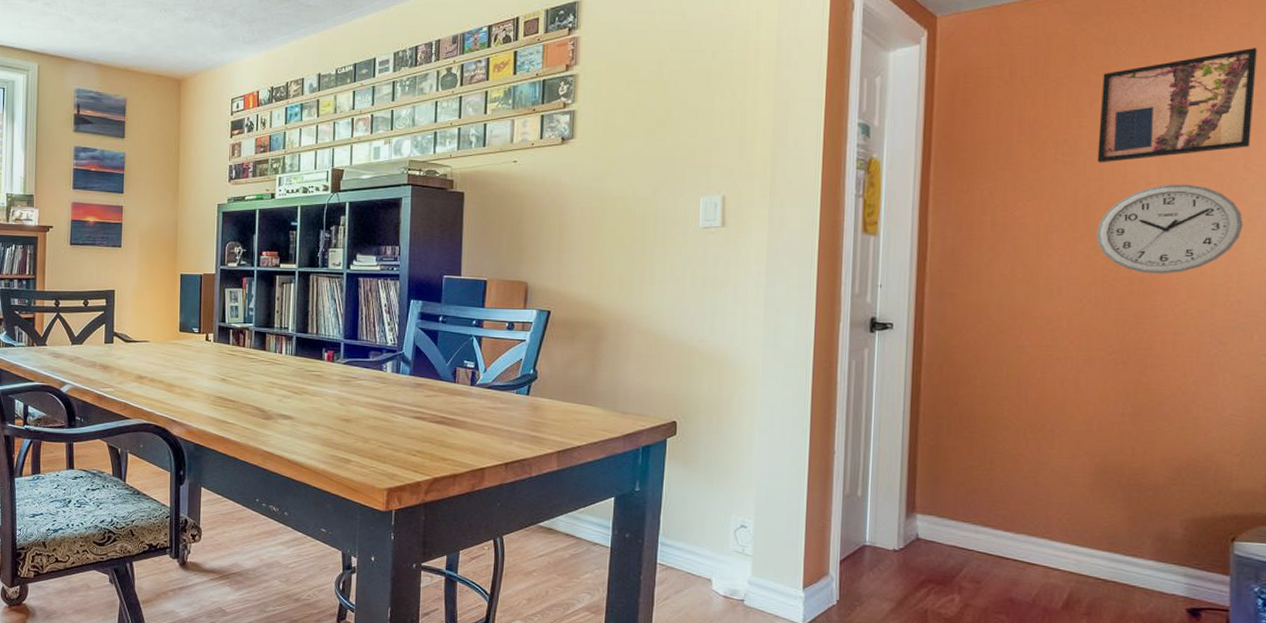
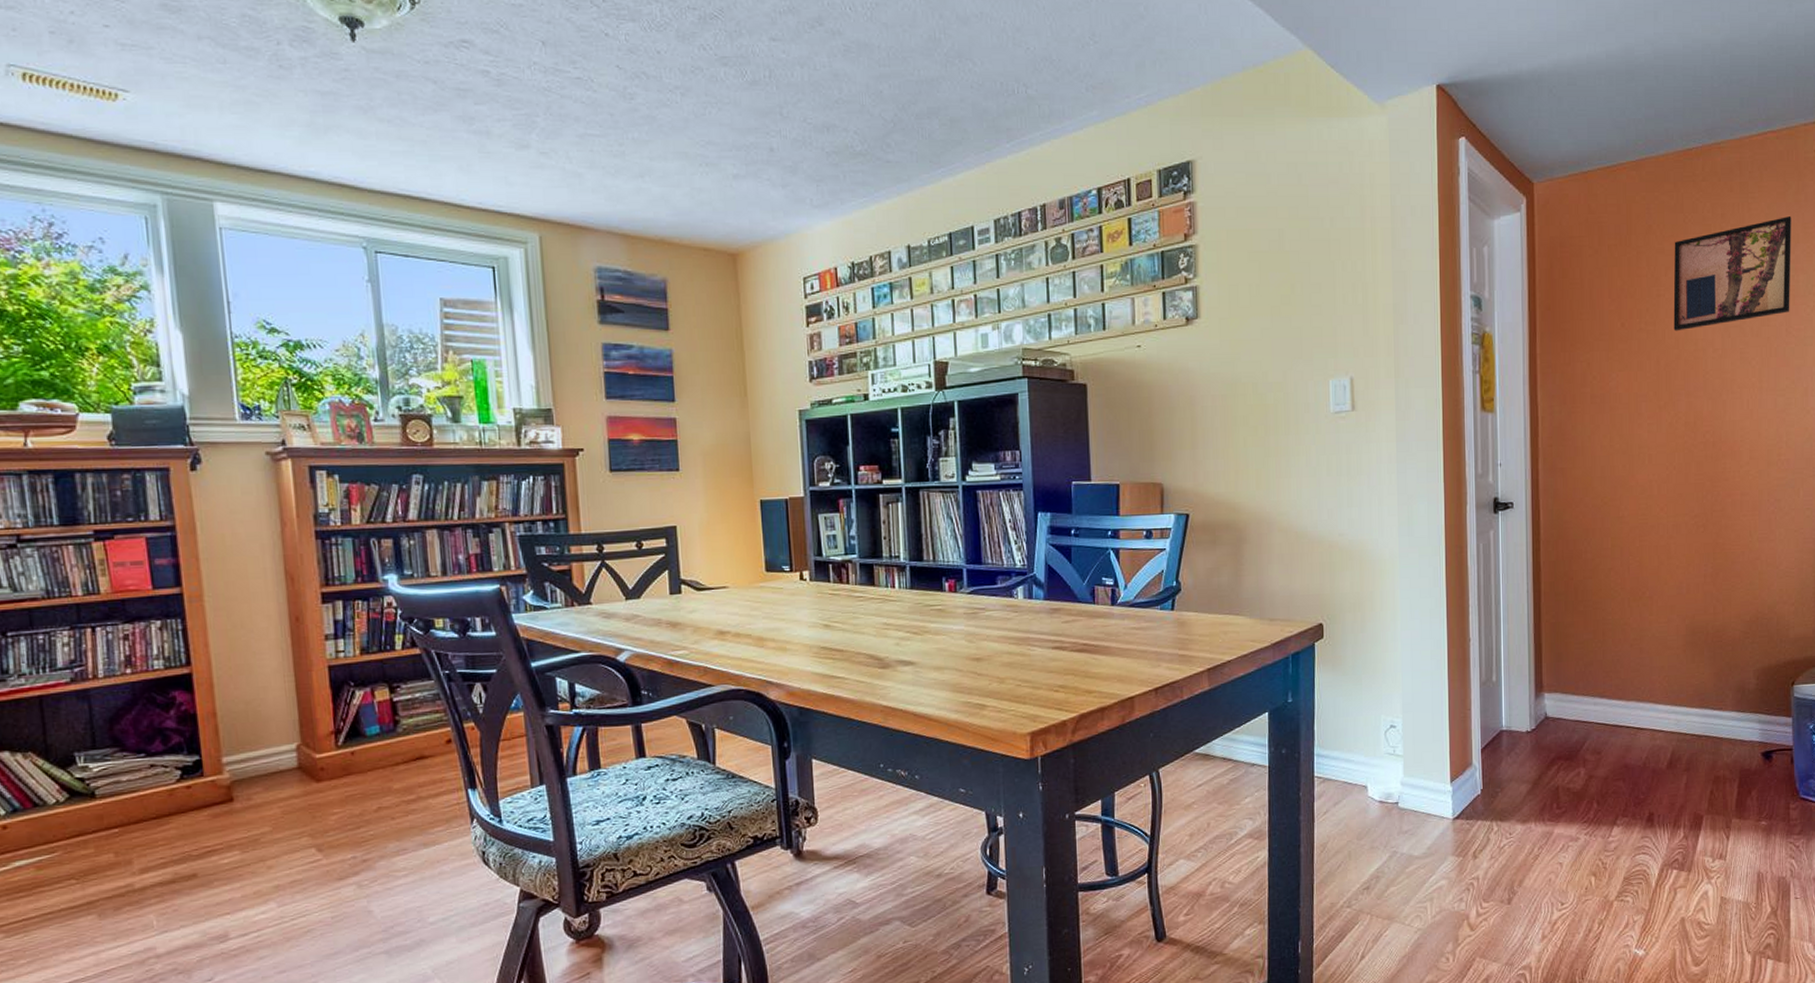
wall clock: present [1096,184,1243,274] -> none [1676,349,1788,438]

